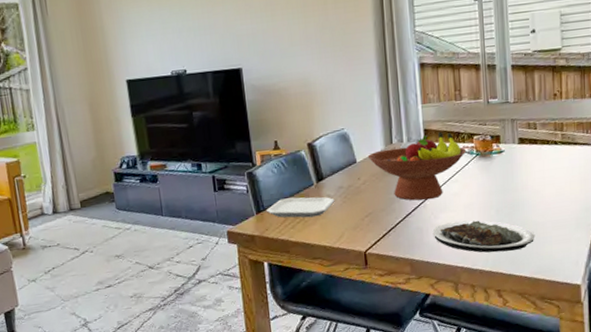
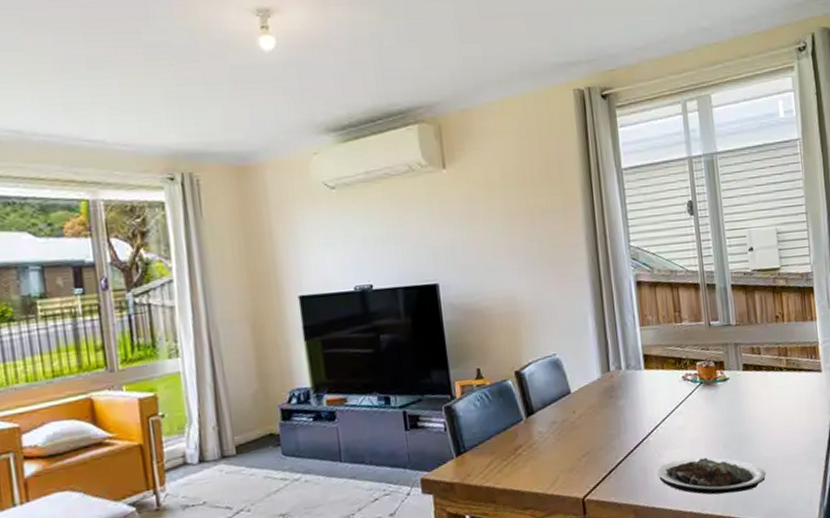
plate: present [267,197,335,218] -> none [468,434,547,461]
fruit bowl: present [367,131,467,201] -> none [583,357,690,437]

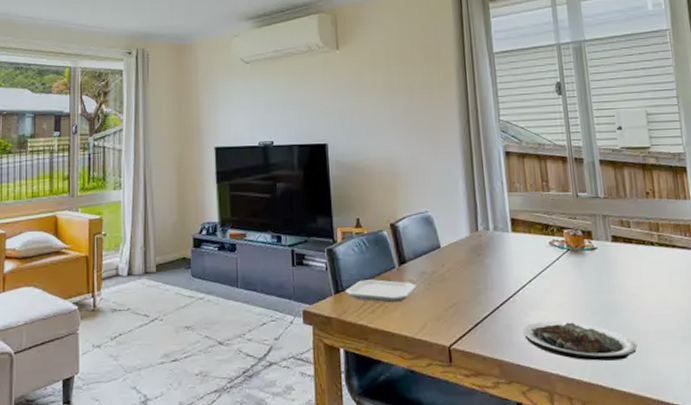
plate: none [468,434,547,461] -> present [346,279,417,303]

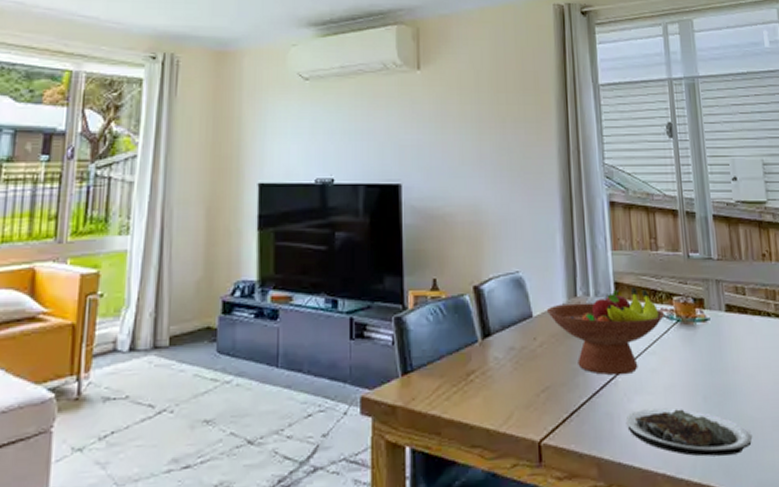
plate: present [346,279,417,303] -> none [416,356,504,387]
fruit bowl: none [452,222,557,295] -> present [546,287,665,376]

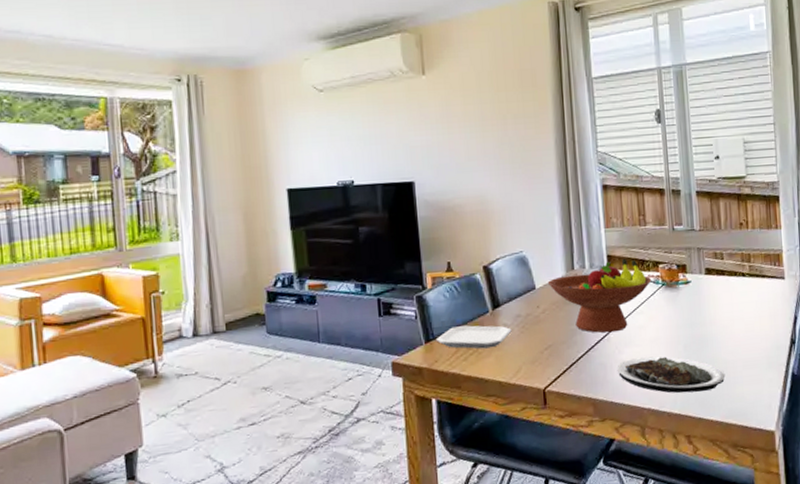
plate: none [416,356,504,387] -> present [437,325,512,349]

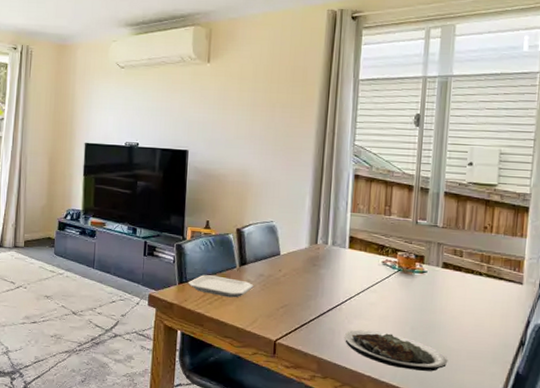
fruit bowl: present [547,258,652,333] -> none [291,241,389,304]

